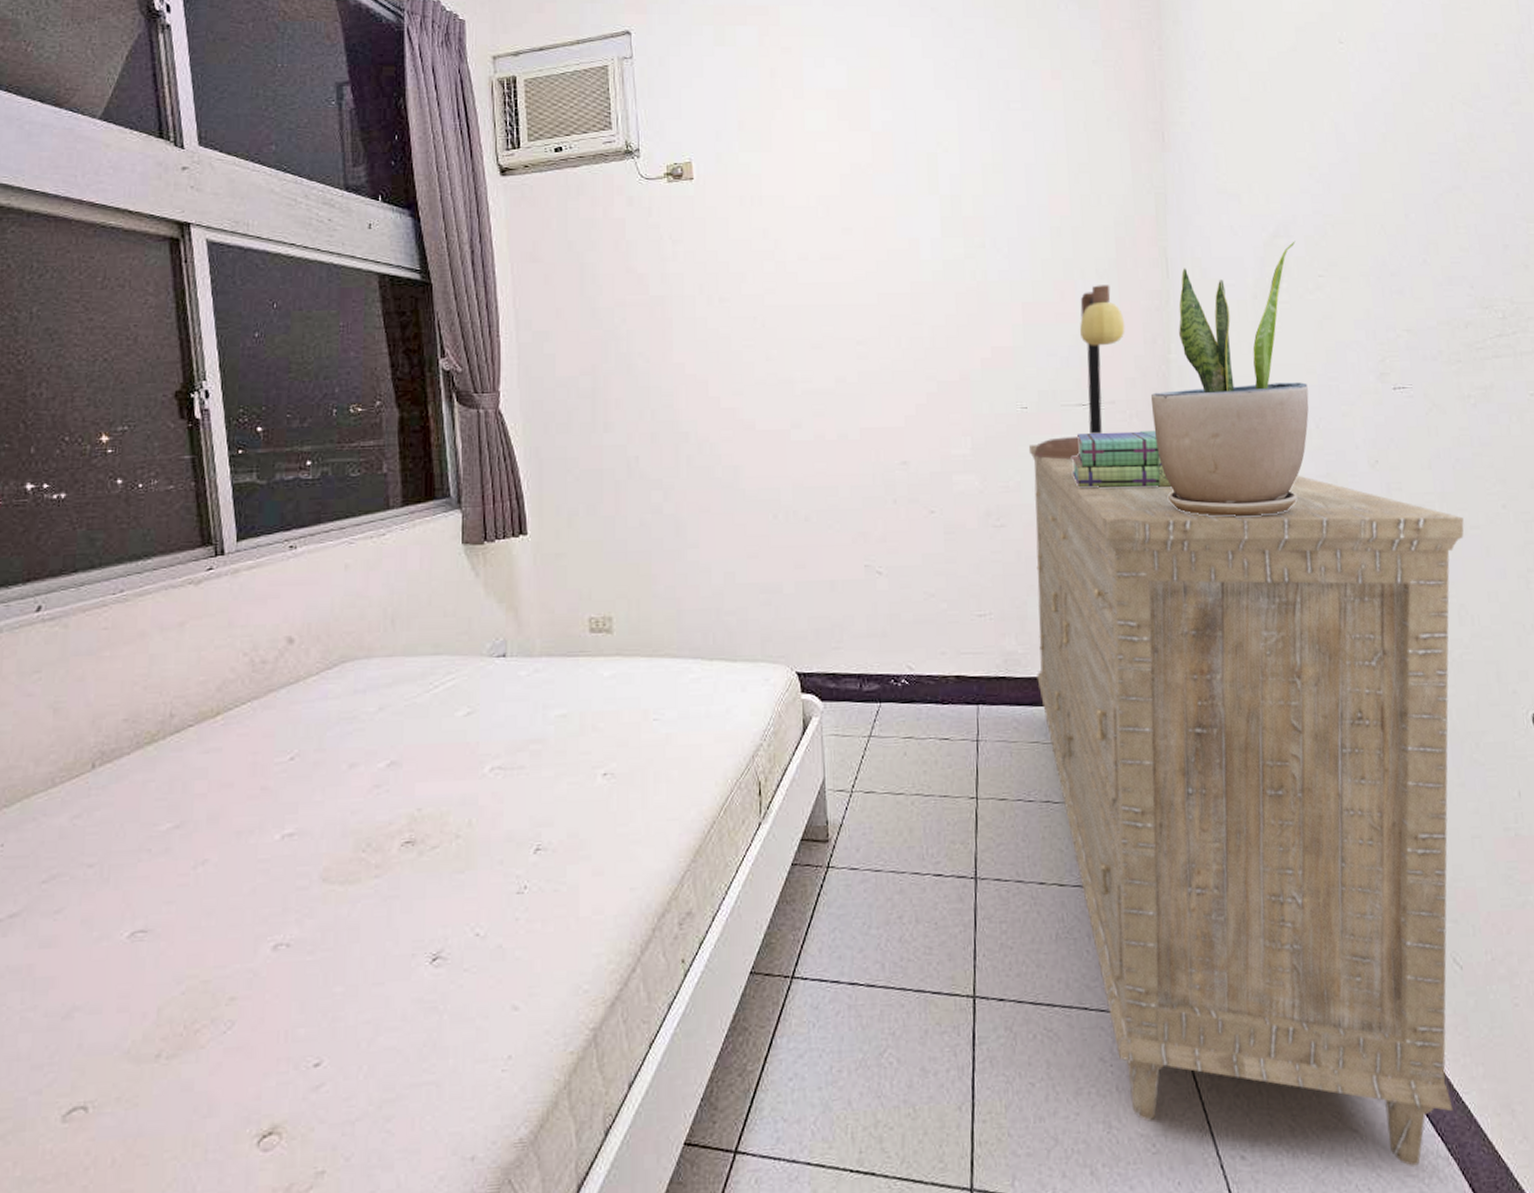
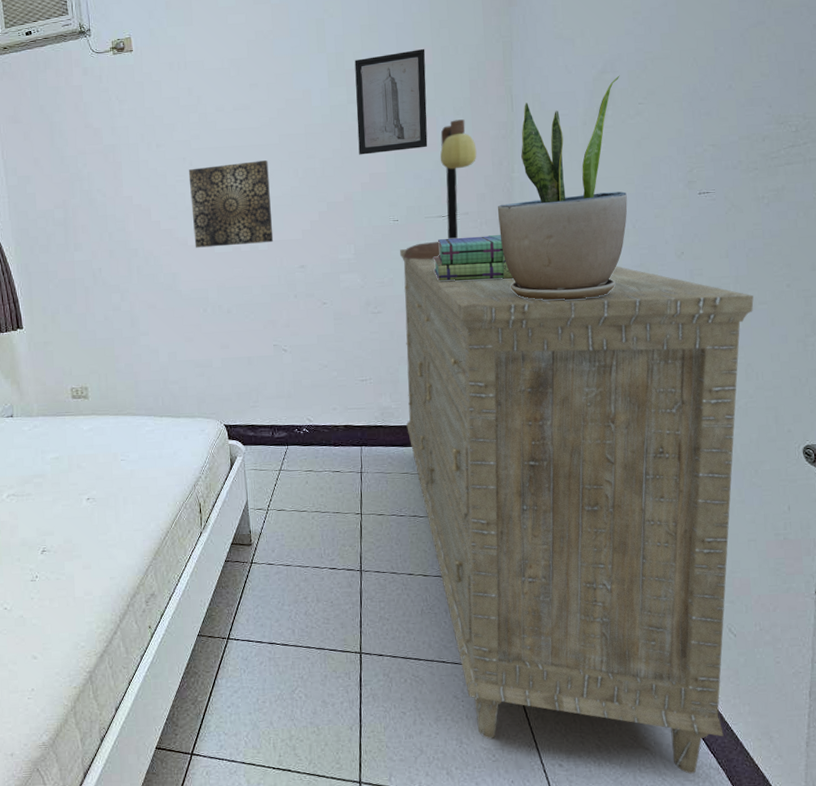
wall art: none [759,325,868,434] -> present [188,160,274,248]
wall art: none [974,196,1065,323] -> present [354,48,428,155]

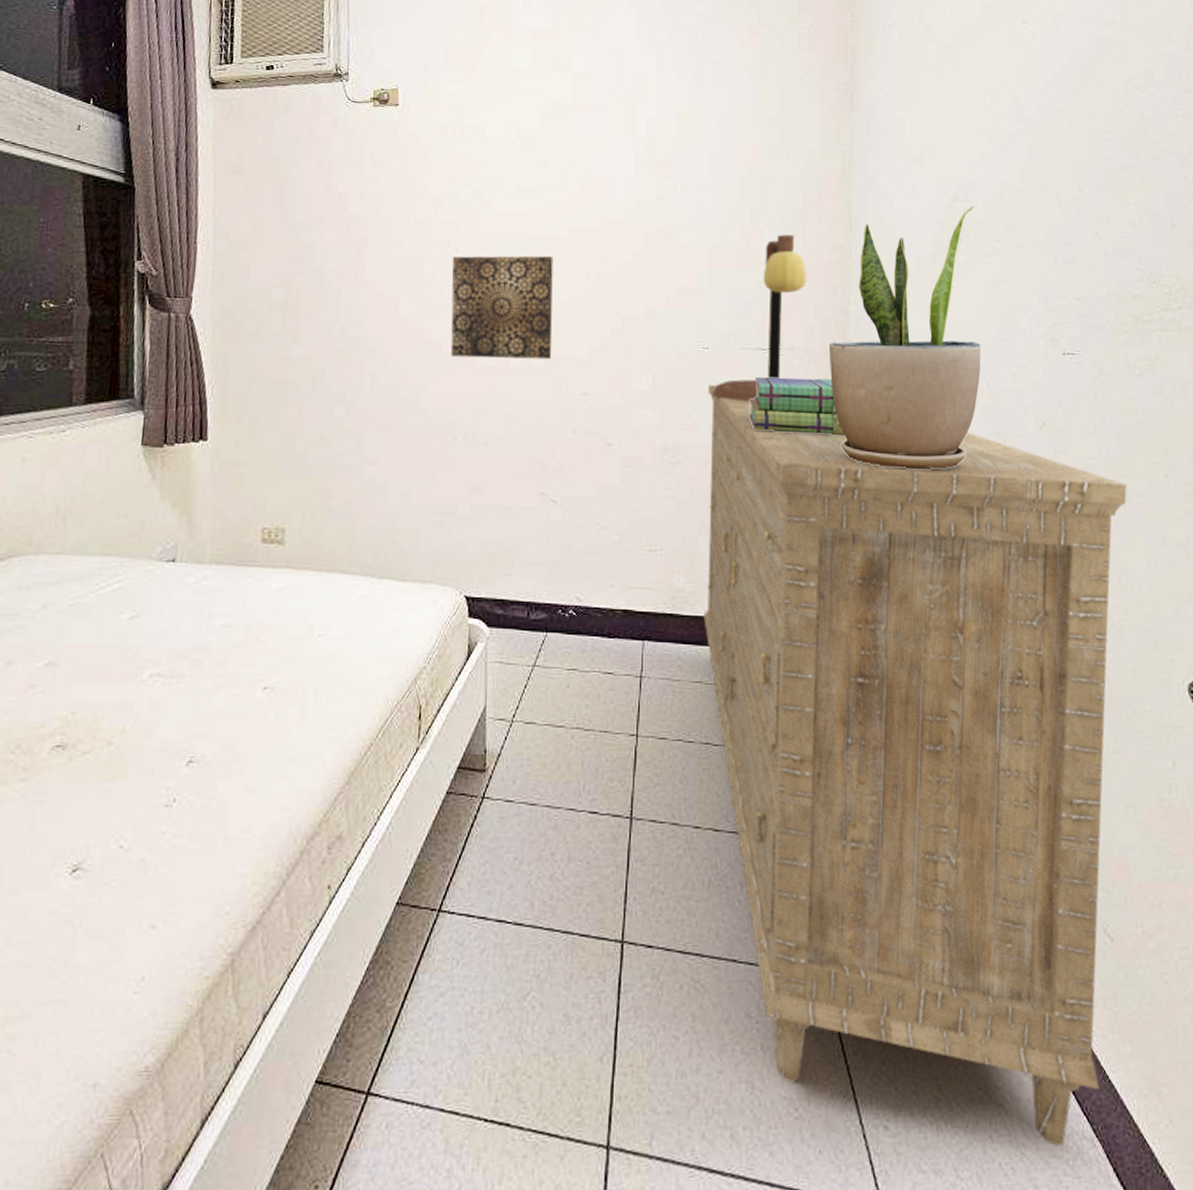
wall art: present [354,48,428,155] -> none [666,146,752,264]

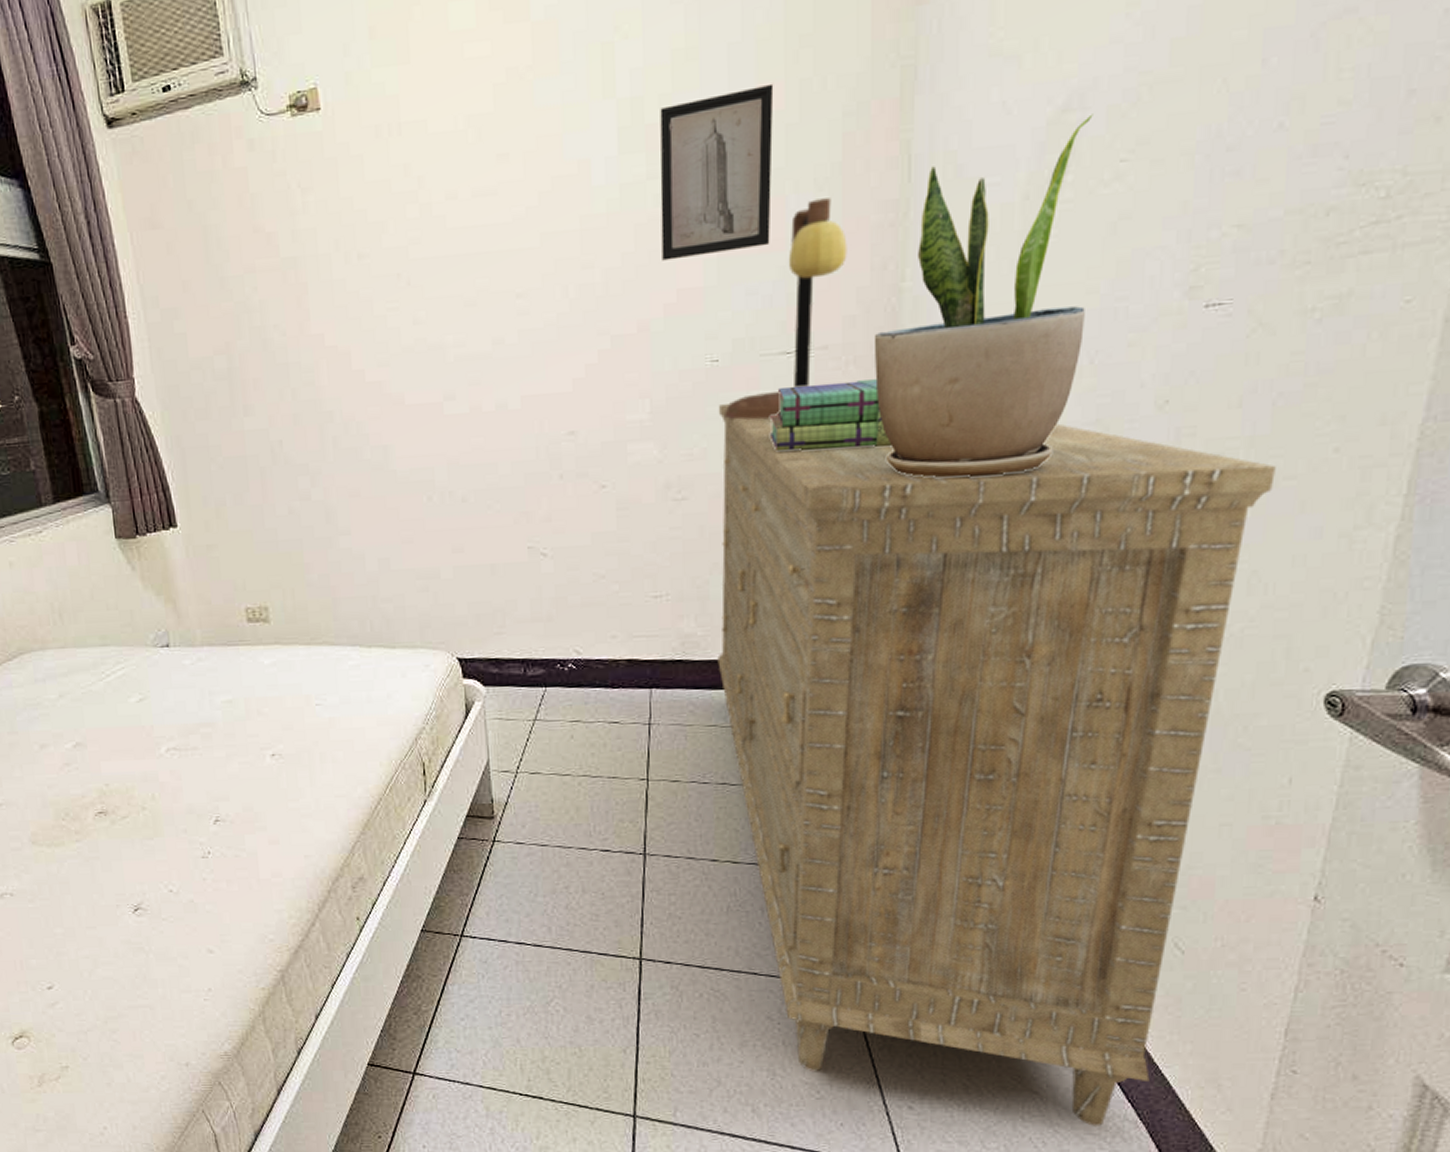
wall art: present [450,255,553,360] -> none [404,274,530,409]
wall art: none [666,146,752,264] -> present [660,83,774,261]

